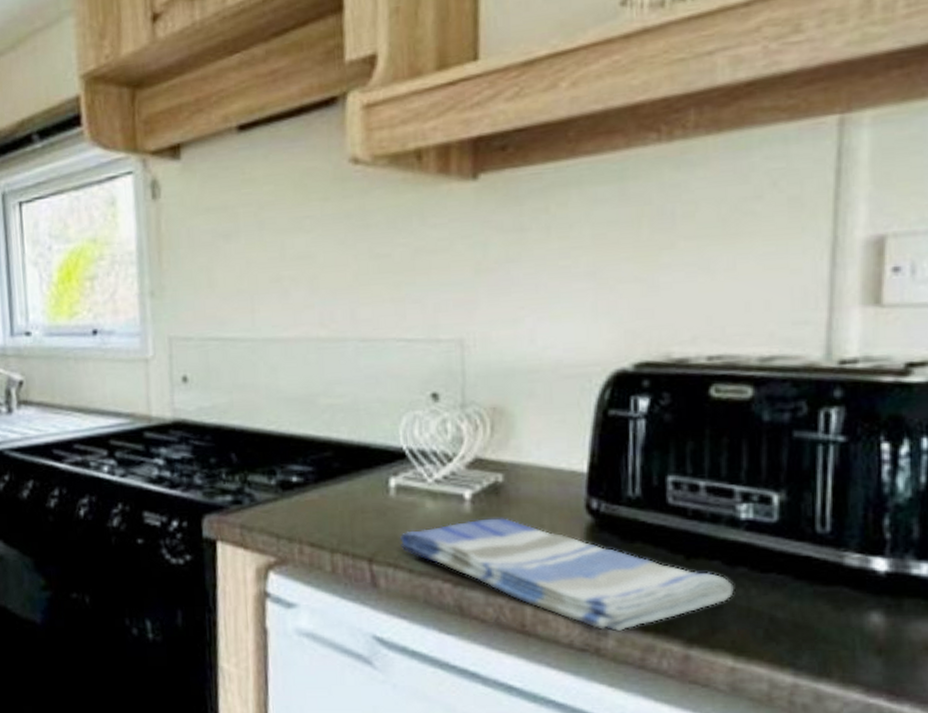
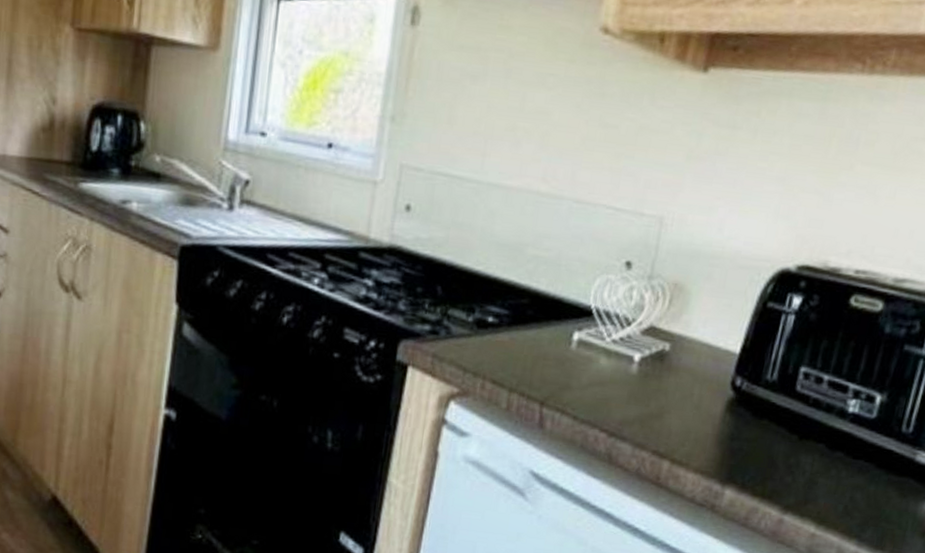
dish towel: present [400,518,734,631] -> none [571,380,830,493]

